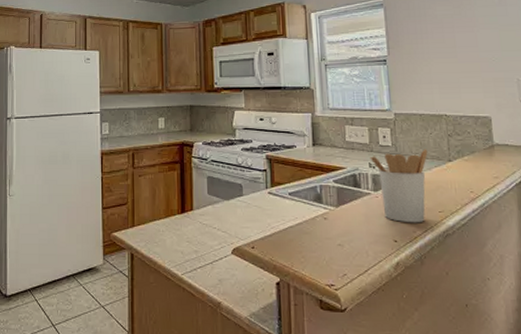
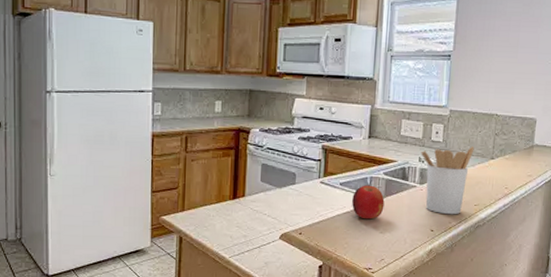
fruit: none [303,194,339,231] -> present [352,185,385,220]

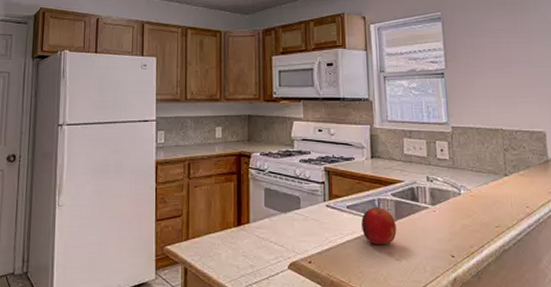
utensil holder: present [420,146,474,215] -> none [427,163,485,238]

